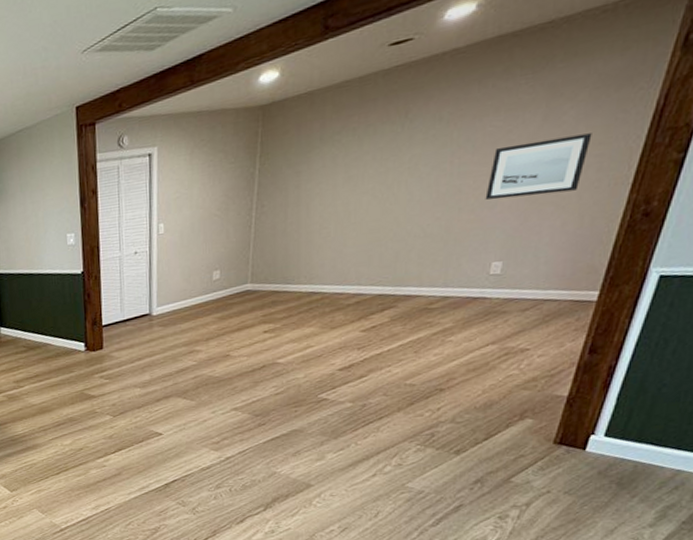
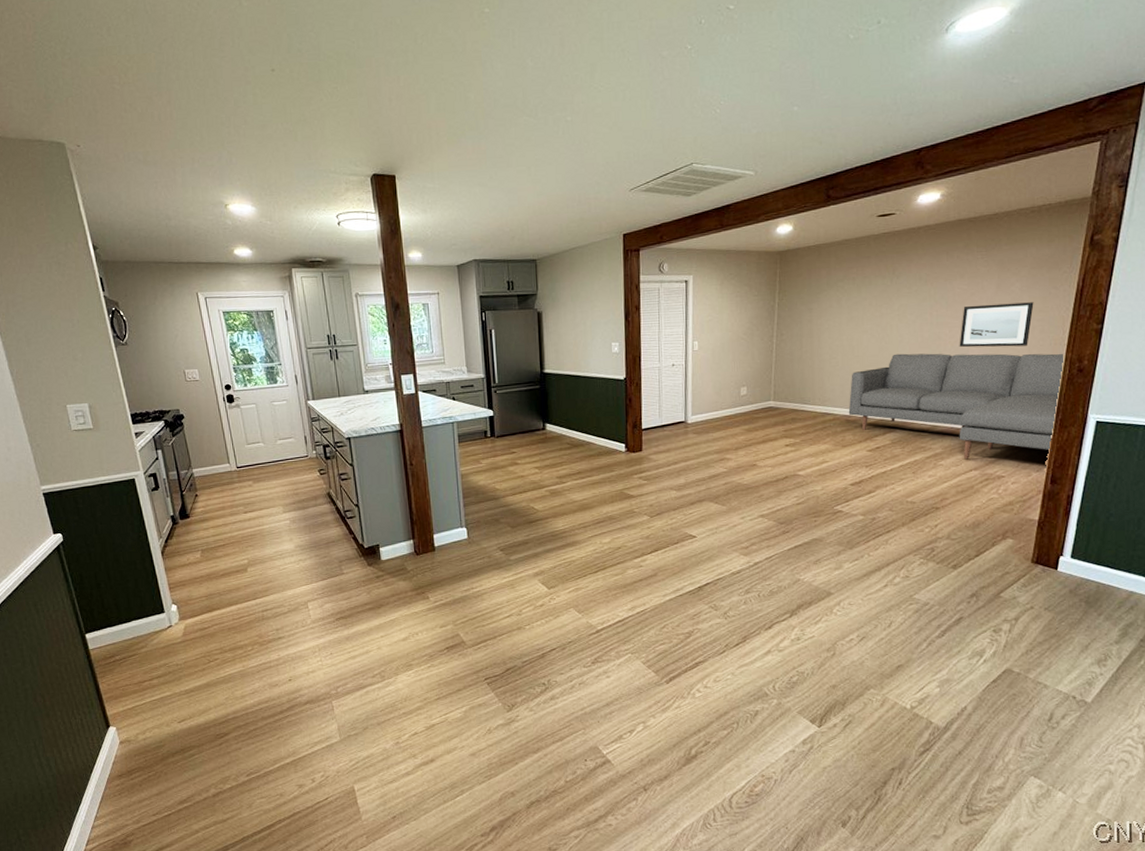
sofa: none [340,196,625,333] -> present [848,353,1063,460]

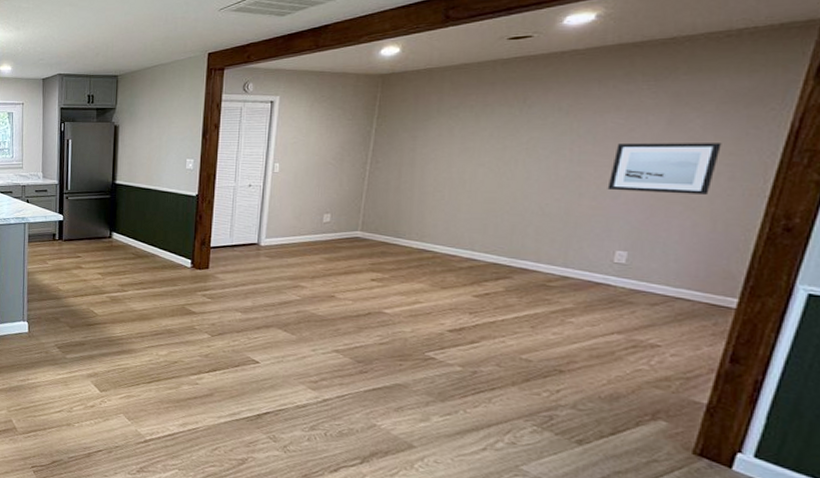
sofa: present [848,353,1063,460] -> none [452,192,762,324]

